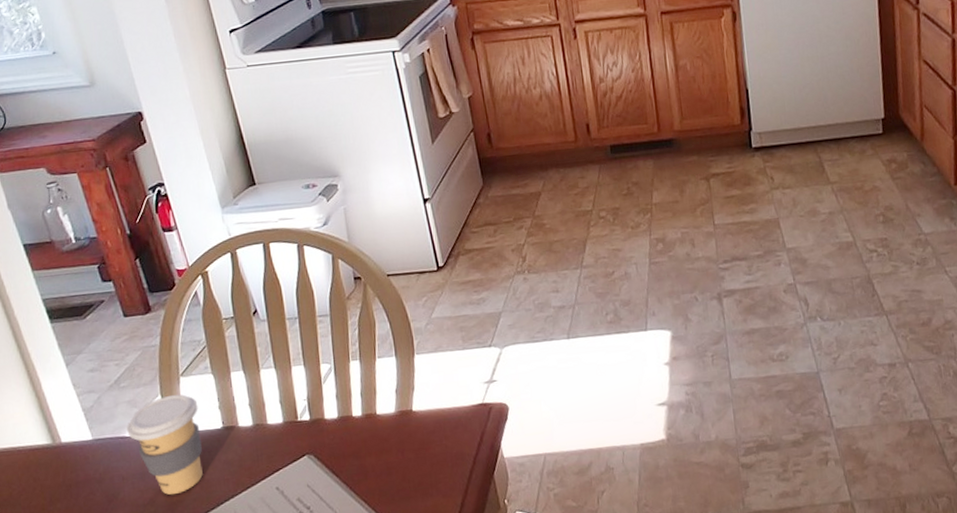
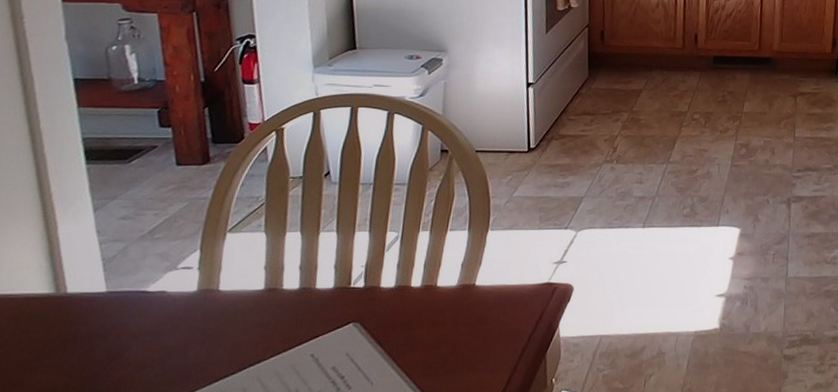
coffee cup: present [127,394,203,495] -> none [150,250,241,356]

